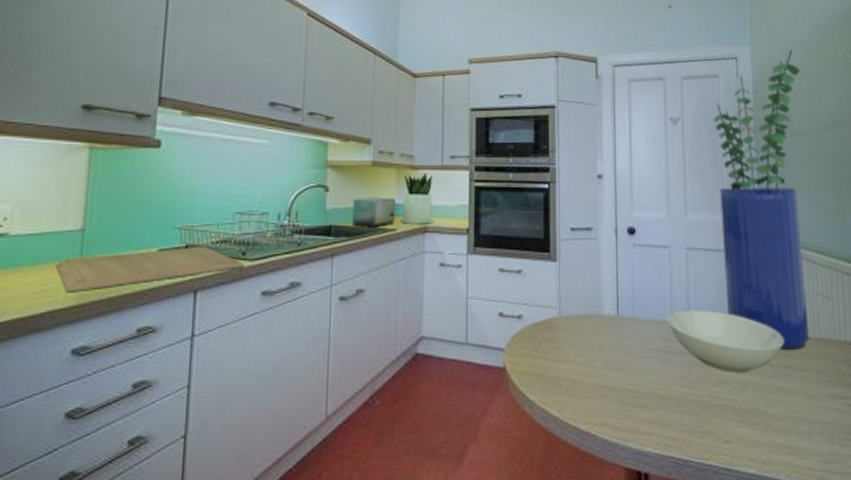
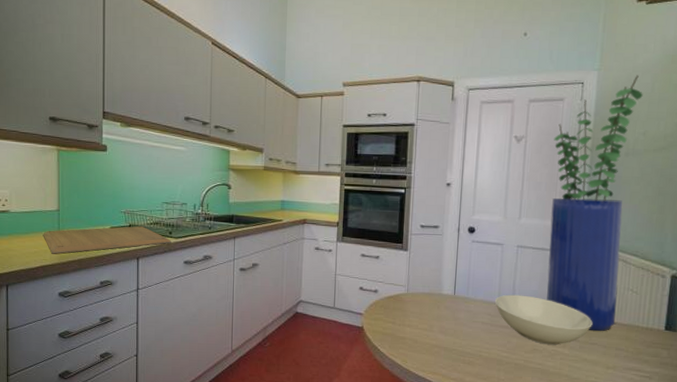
toaster: present [351,196,396,227] -> none [248,194,282,218]
planter: present [400,172,434,224] -> none [285,177,312,217]

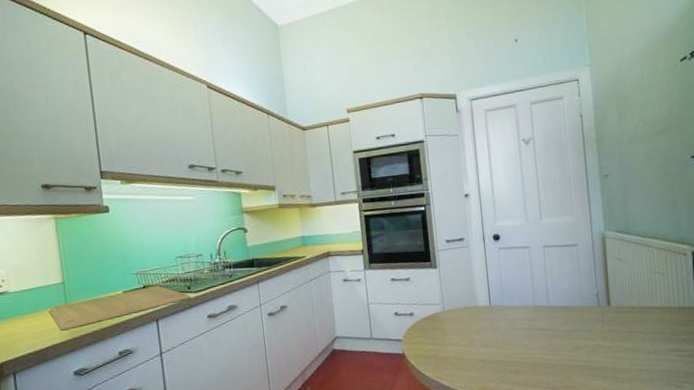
bowl: present [494,294,593,345] -> none [530,294,628,340]
vase: present [547,75,643,331] -> none [560,66,649,319]

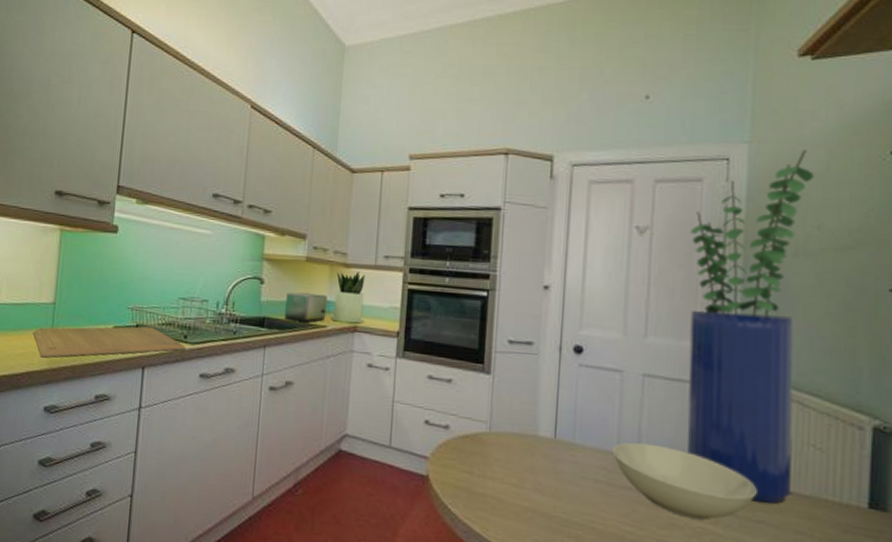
toaster: none [268,232,304,258] -> present [284,292,328,323]
planter: none [305,208,335,252] -> present [330,271,365,324]
bowl: none [530,294,628,340] -> present [611,441,757,520]
vase: none [560,66,649,319] -> present [687,150,814,504]

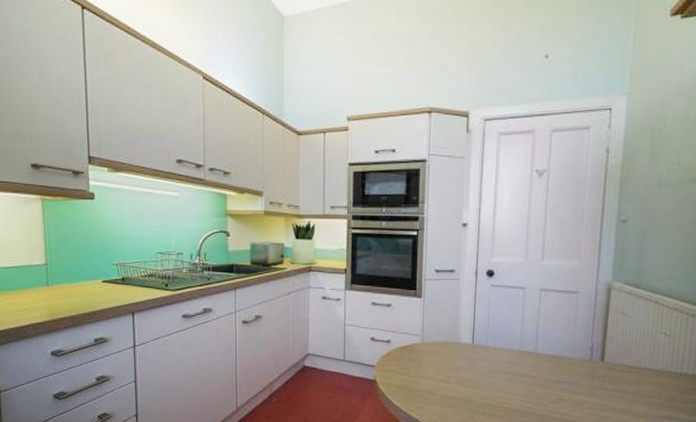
chopping board: present [33,326,186,358] -> none [31,279,168,311]
bowl: present [611,441,757,520] -> none [516,341,622,394]
vase: present [687,150,814,504] -> none [572,98,677,378]

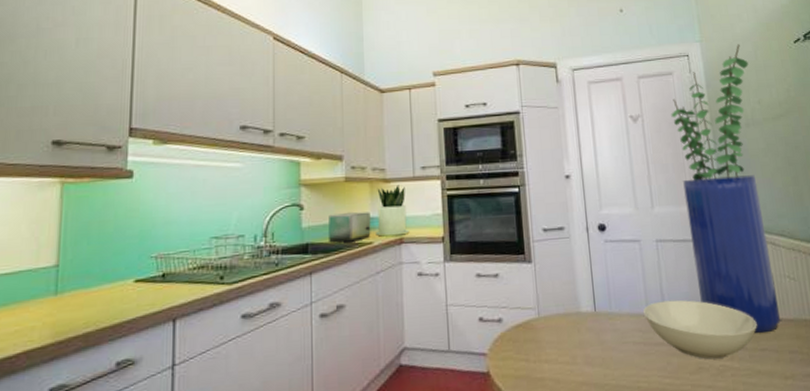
bowl: none [516,341,622,394] -> present [642,299,757,360]
vase: none [572,98,677,378] -> present [671,44,781,333]

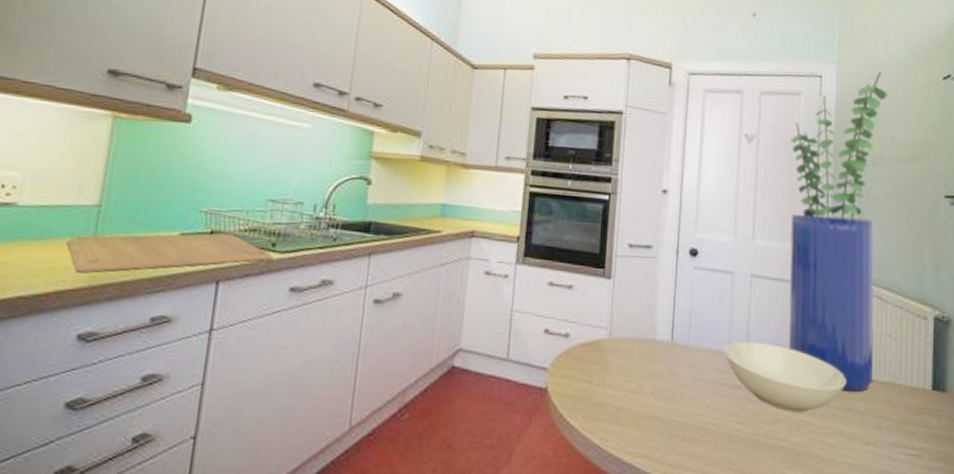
chopping board: none [30,274,223,331] -> present [66,233,273,273]
toaster: present [327,211,371,243] -> none [393,194,443,228]
planter: present [375,184,410,237] -> none [445,172,485,229]

